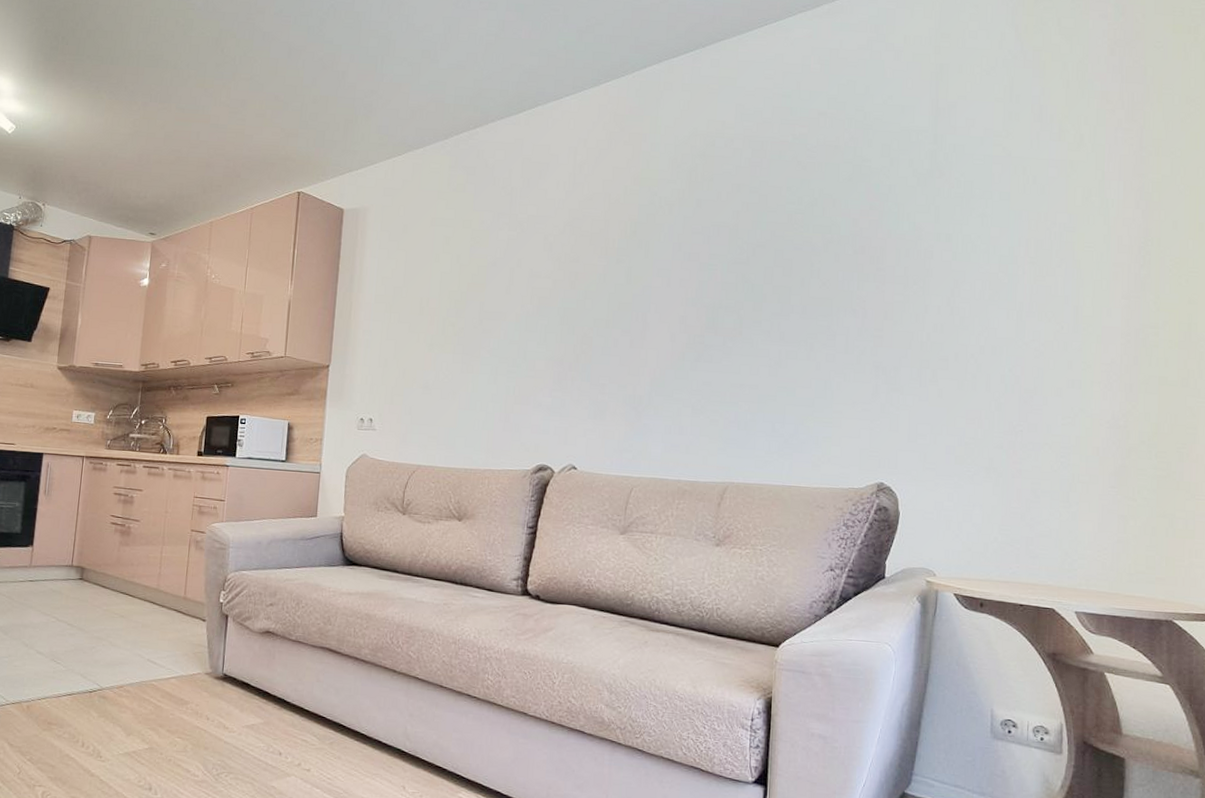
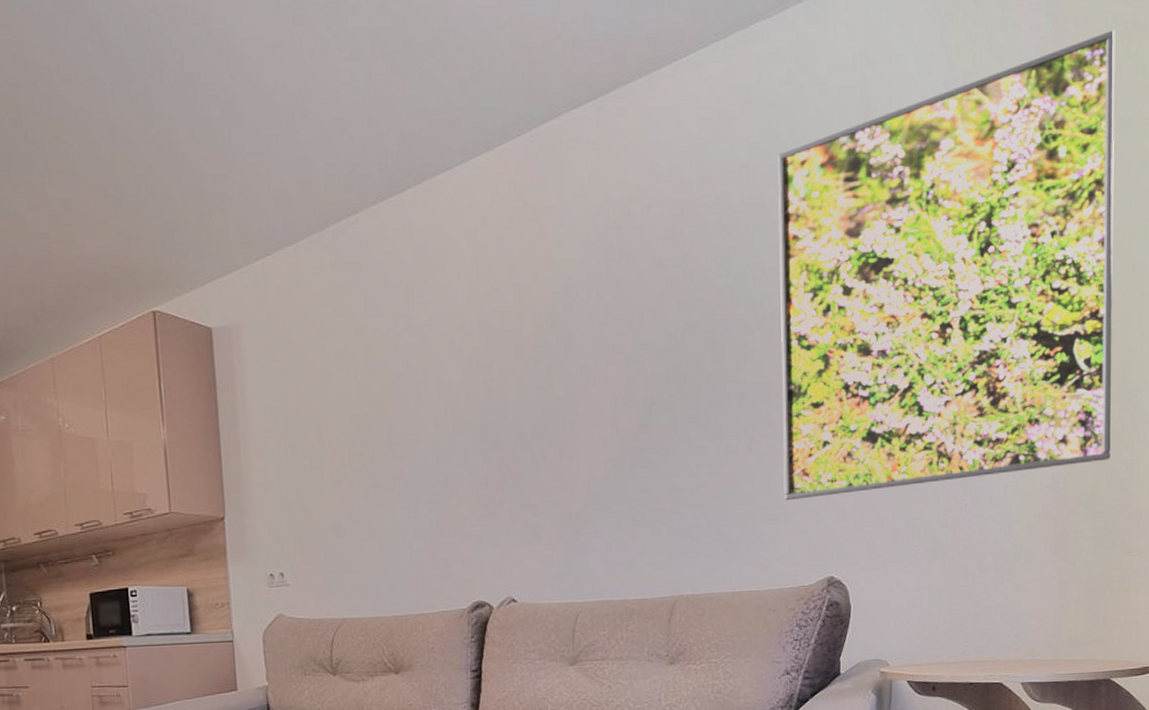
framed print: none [839,21,1183,407] -> present [778,30,1116,501]

